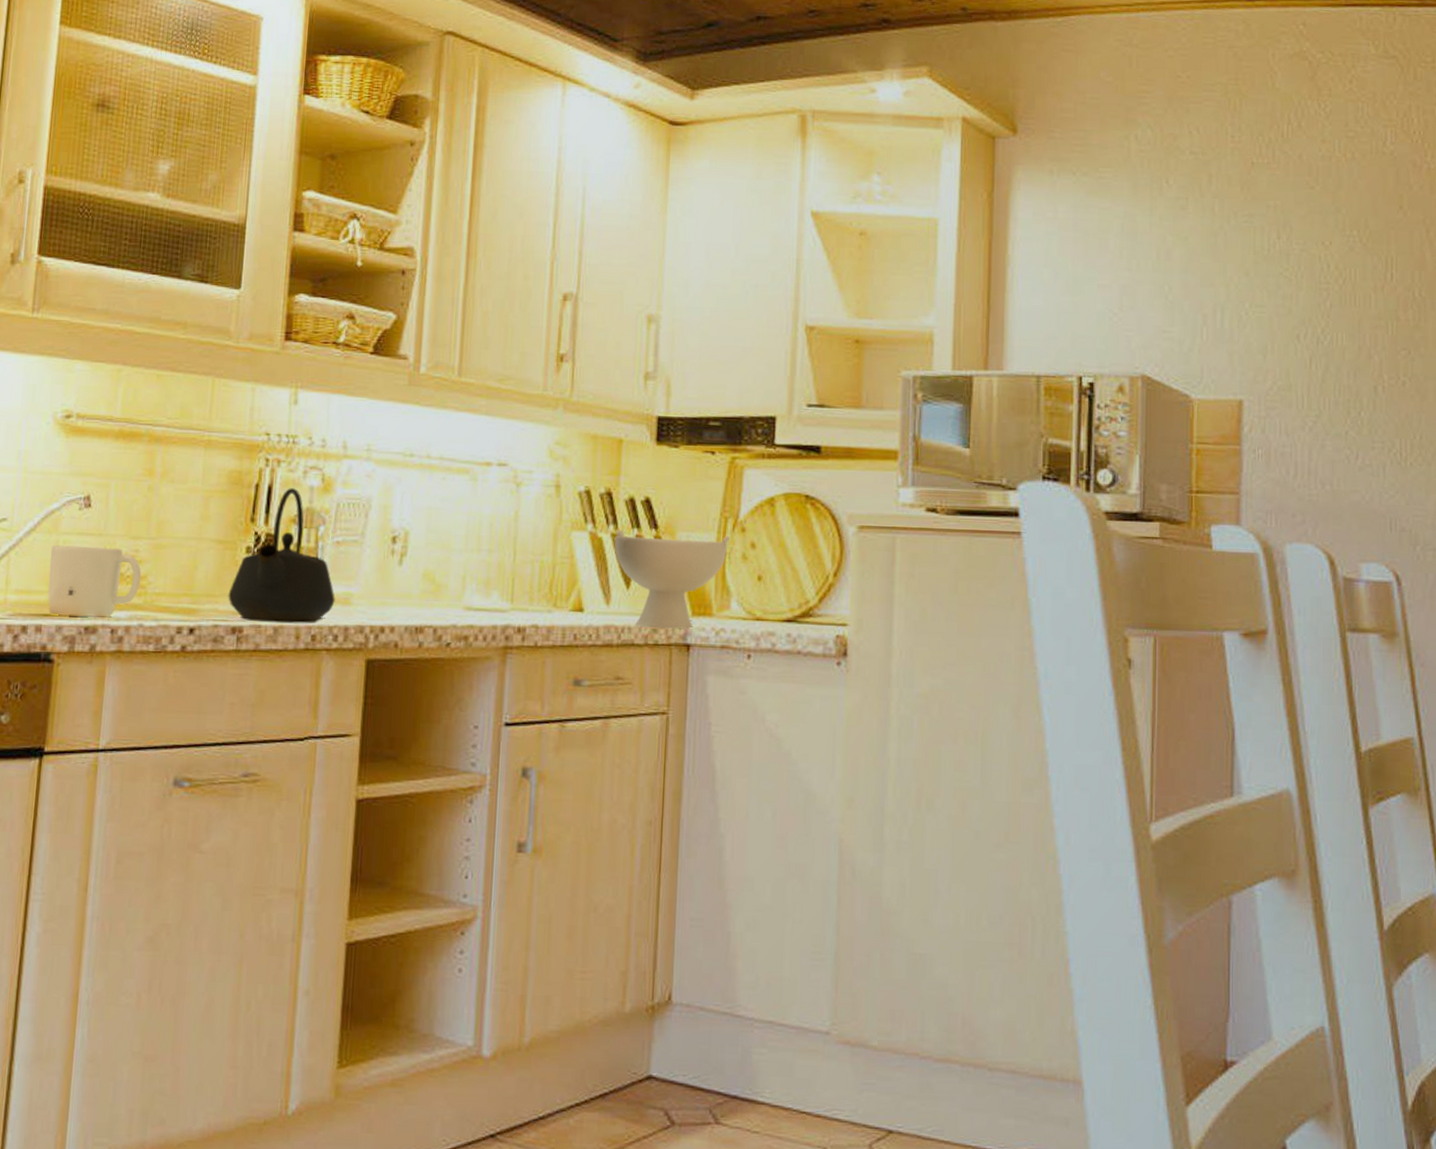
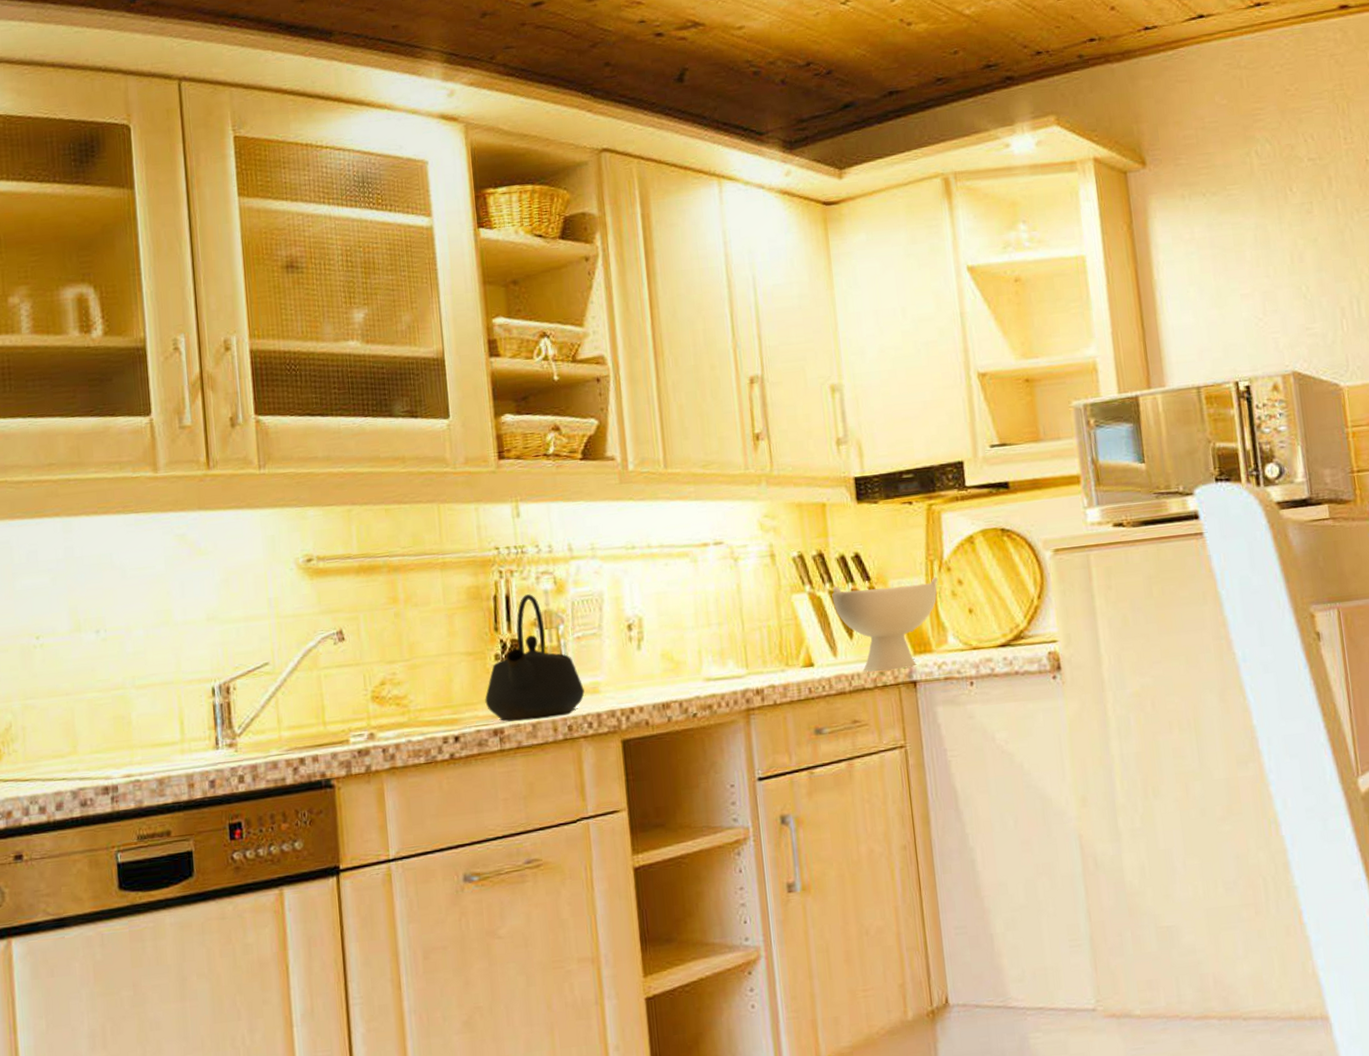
mug: present [47,545,142,617] -> none [314,674,403,744]

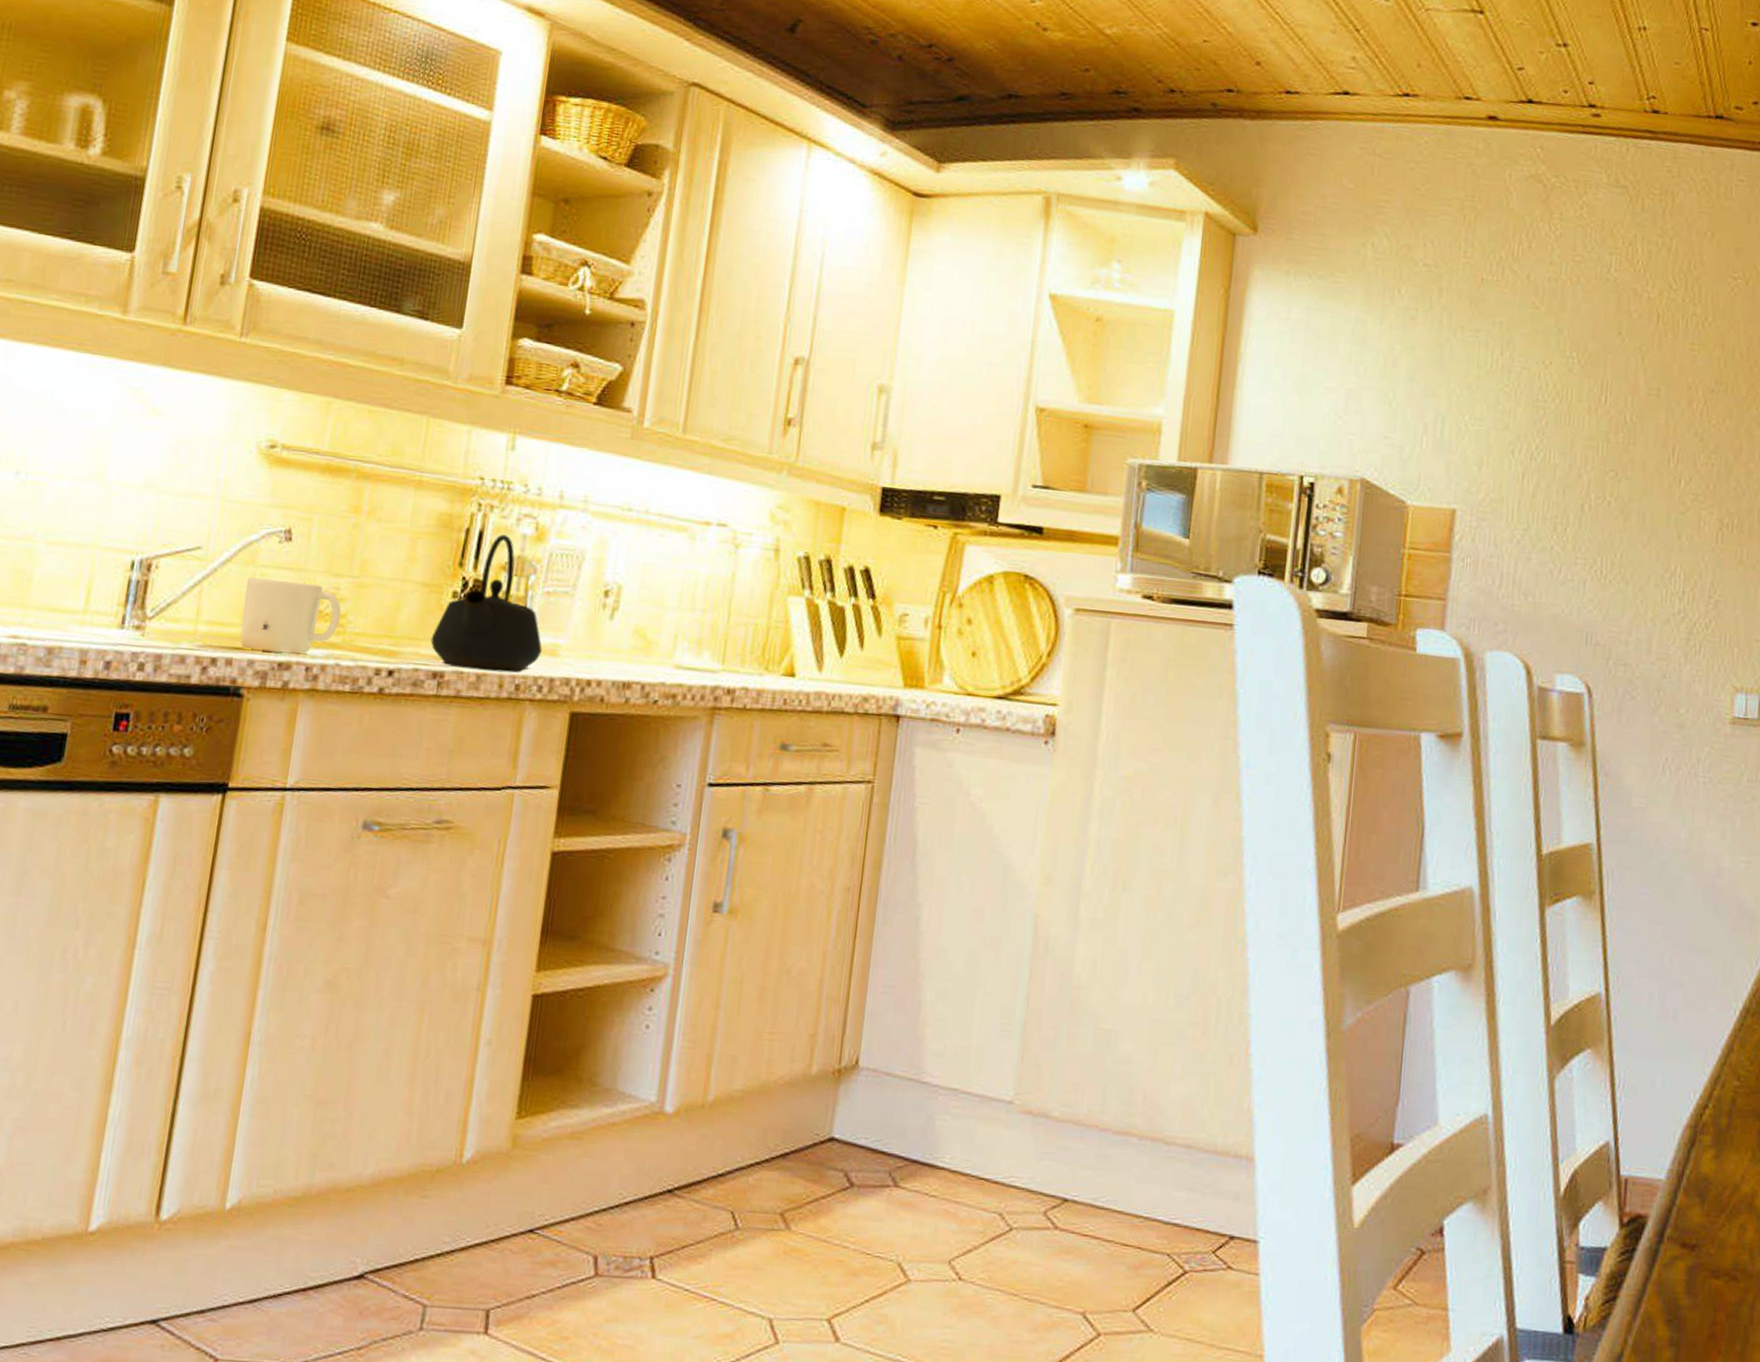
mug: none [314,674,403,744] -> present [240,577,341,654]
bowl: present [832,577,938,672] -> none [830,598,946,700]

